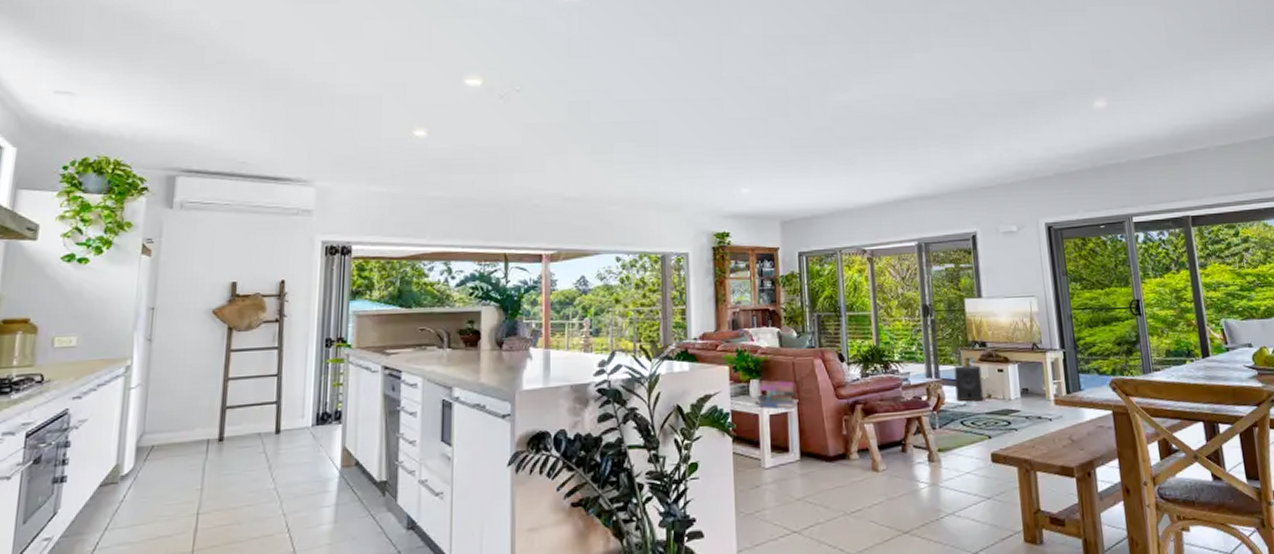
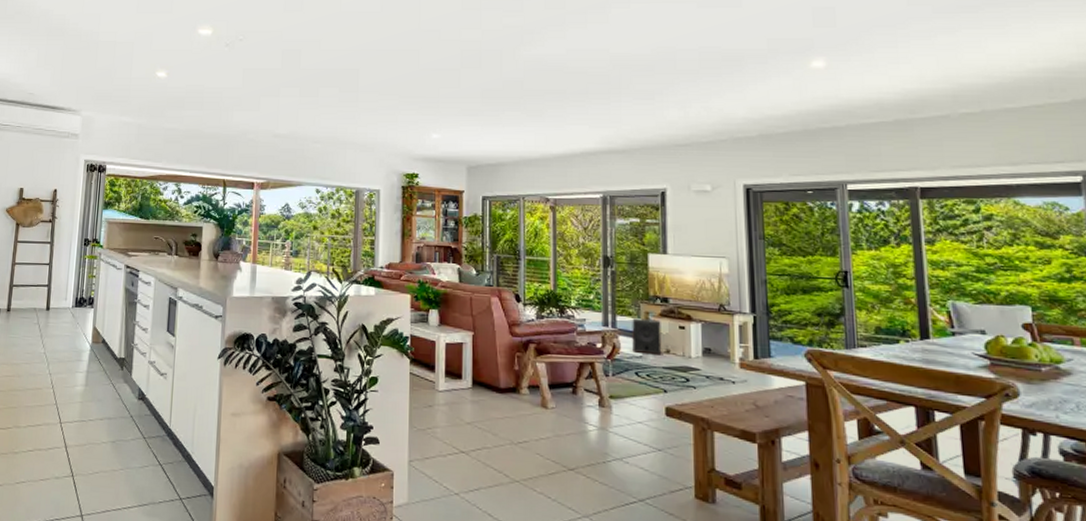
books: present [754,380,796,409] -> none [432,311,471,340]

